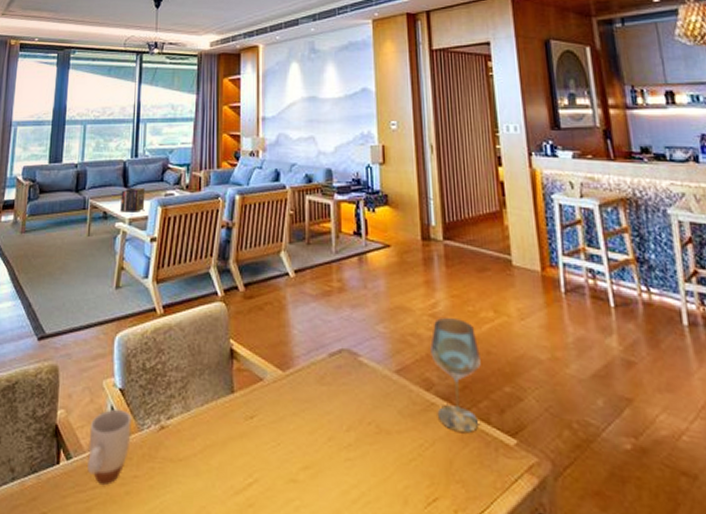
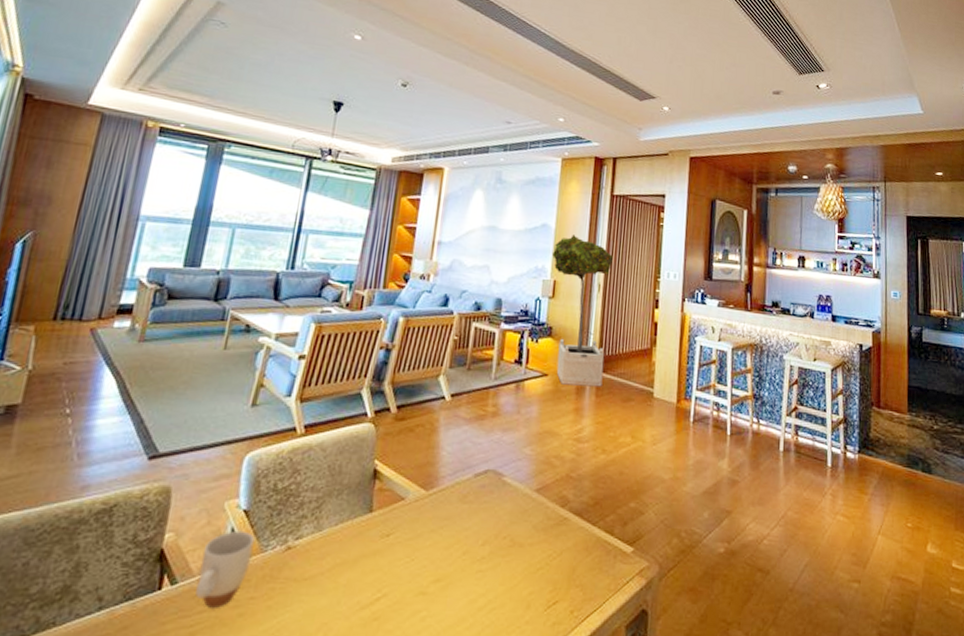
books: present [120,187,146,212] -> none [266,301,300,328]
potted tree: none [377,96,451,257] -> present [553,235,613,387]
wine glass: present [430,318,481,432] -> none [568,442,614,543]

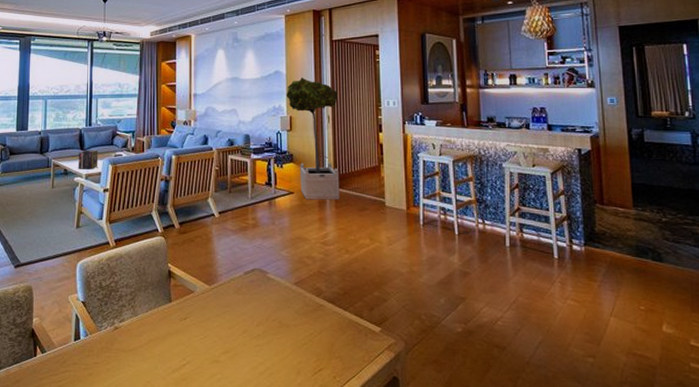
mug: present [195,530,255,608] -> none [59,316,92,369]
books: none [266,301,300,328] -> present [78,150,99,169]

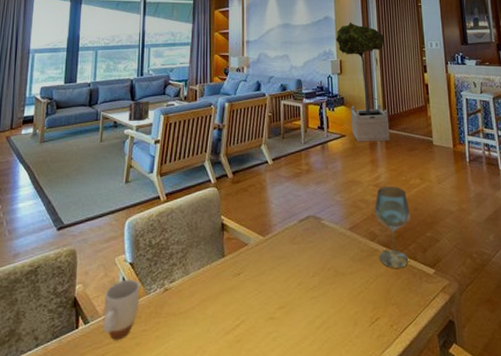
mug: none [59,316,92,369] -> present [103,279,140,340]
wine glass: none [321,245,358,324] -> present [374,186,410,268]

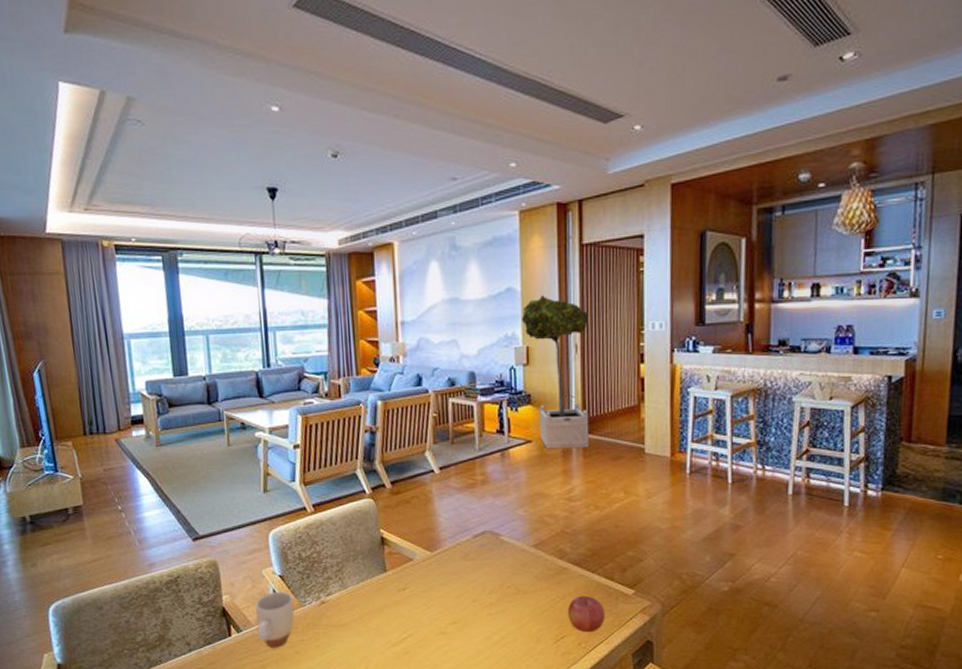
books: present [128,100,150,121] -> none [257,397,284,422]
wine glass: present [374,186,410,268] -> none [565,500,609,587]
fruit: none [380,276,412,314] -> present [568,595,605,633]

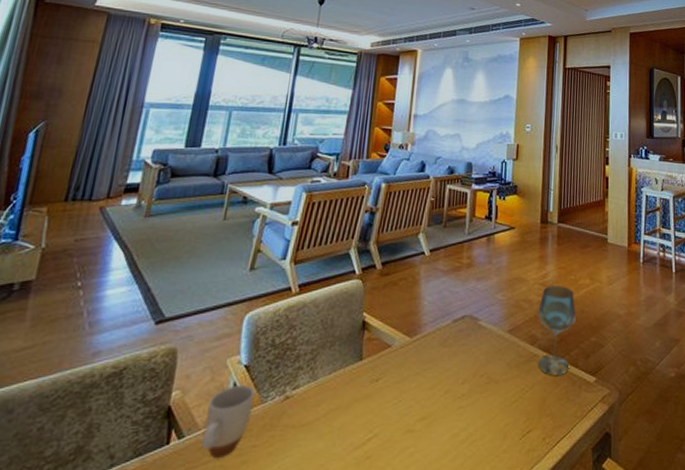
potted tree: present [522,295,589,449] -> none [515,104,567,236]
wine glass: none [565,500,609,587] -> present [538,286,576,375]
fruit: present [568,595,605,633] -> none [535,384,569,426]

